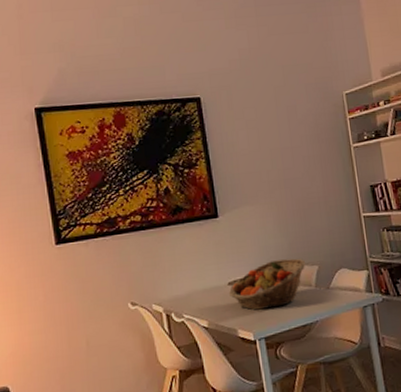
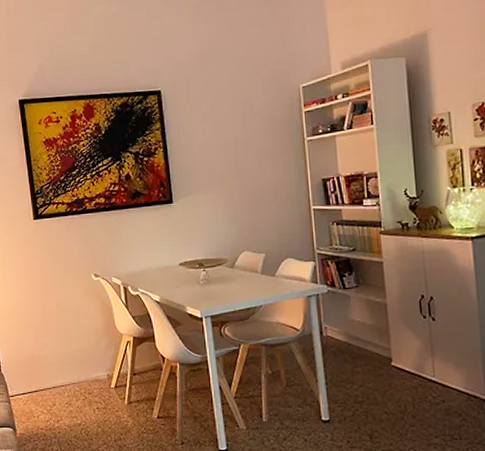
fruit basket: present [229,258,306,310] -> none [180,245,253,290]

